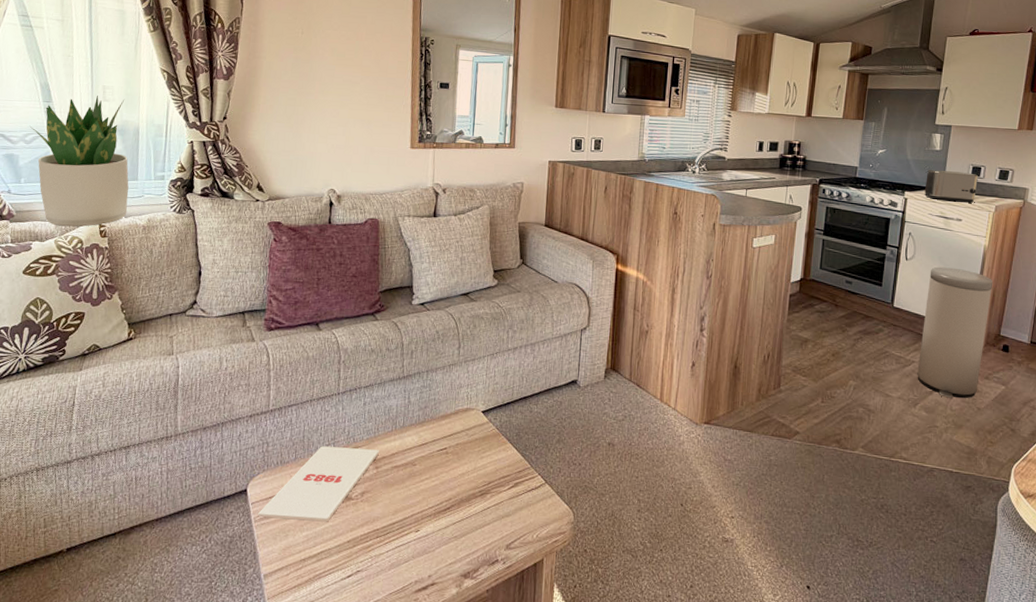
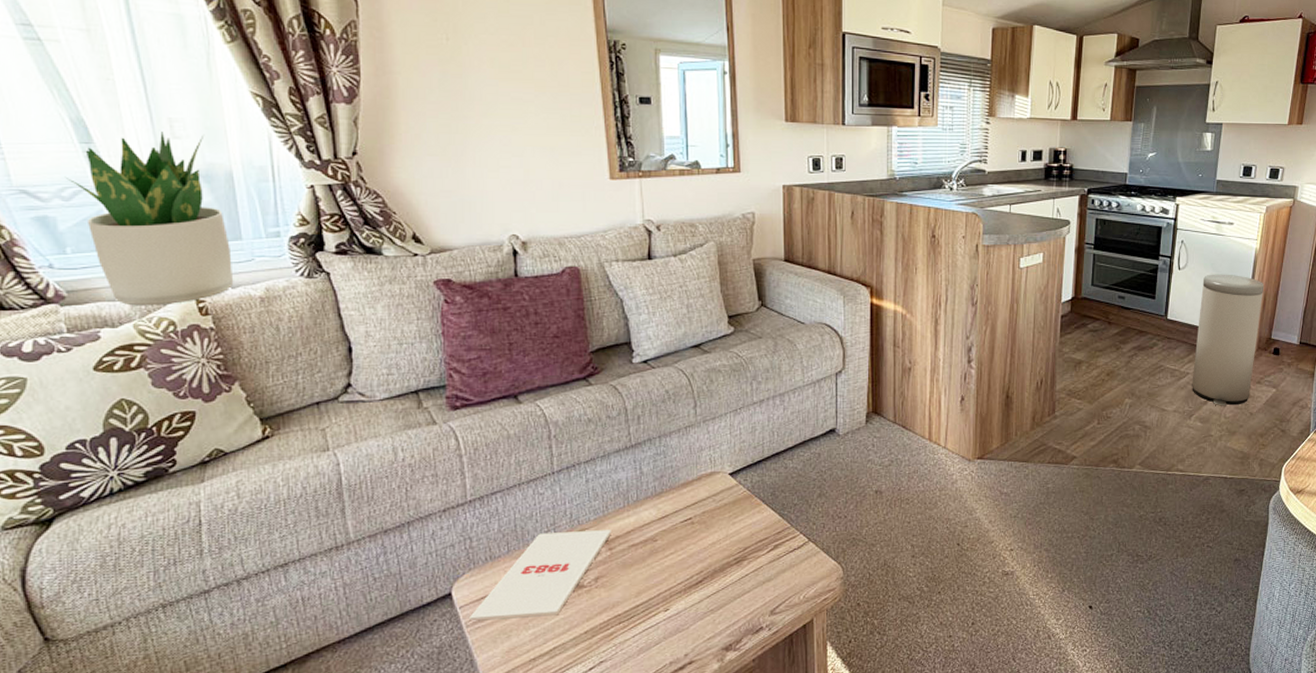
toaster: present [925,169,979,203] -> none [1196,171,1250,205]

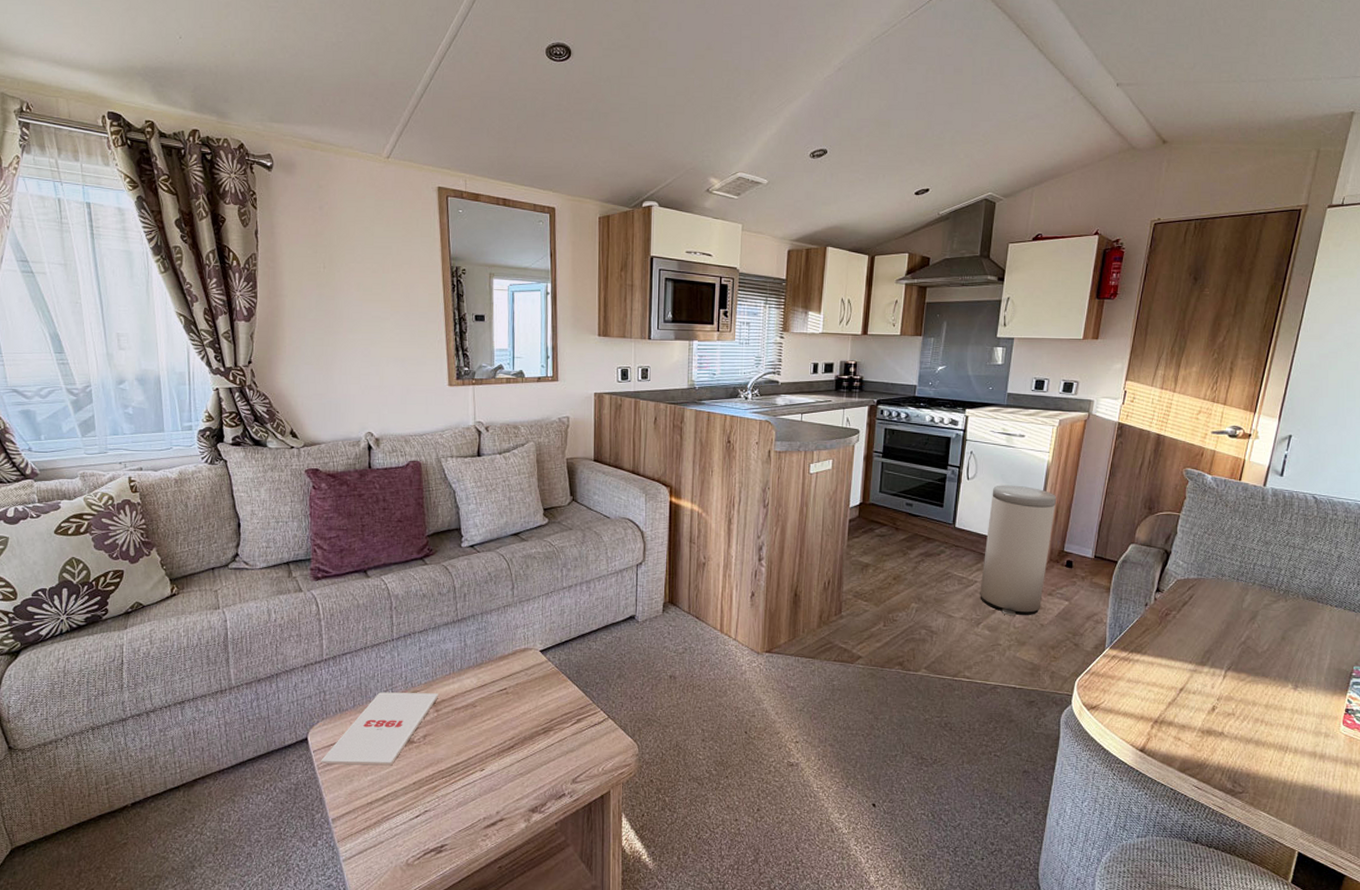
planter: present [65,132,234,306] -> none [43,344,157,483]

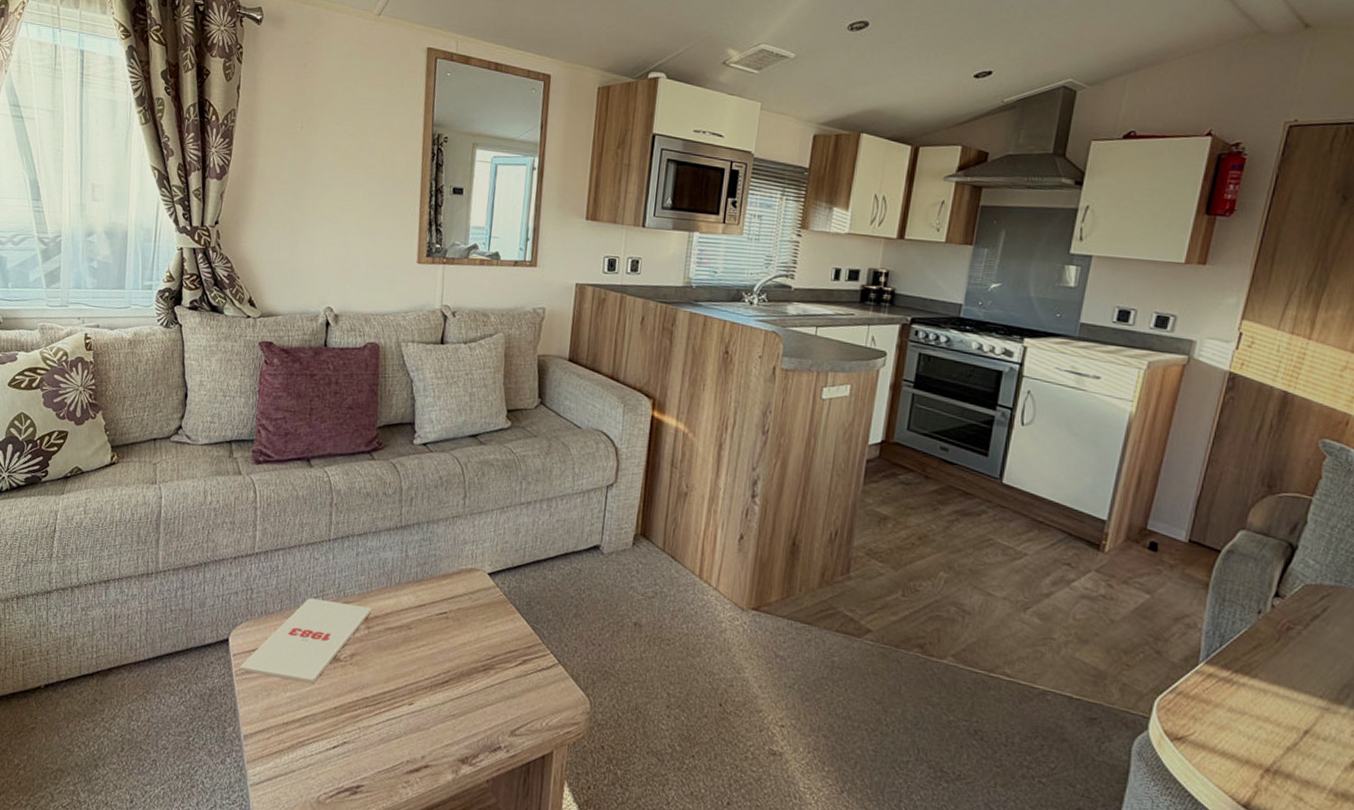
pedal bin: present [980,485,1057,617] -> none [1030,436,1140,606]

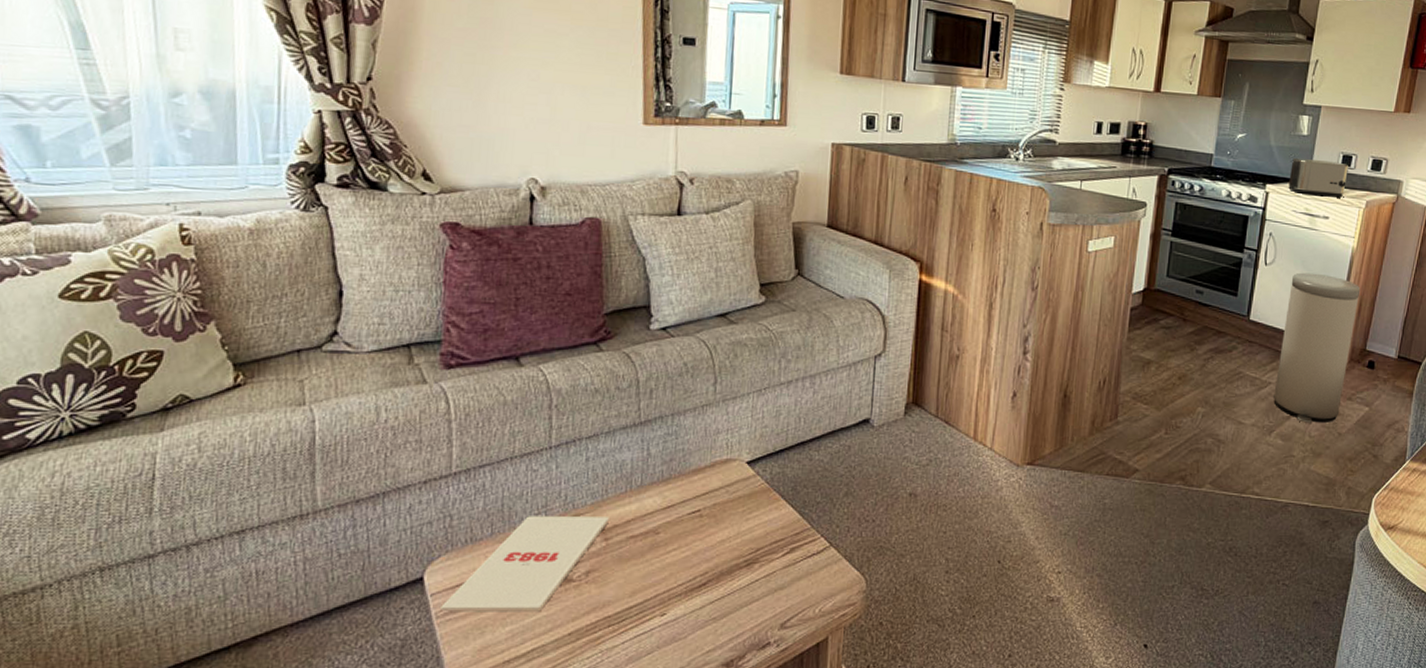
pedal bin: none [1030,436,1140,606] -> present [1273,272,1361,424]
toaster: none [1051,310,1127,357] -> present [1288,157,1349,198]

